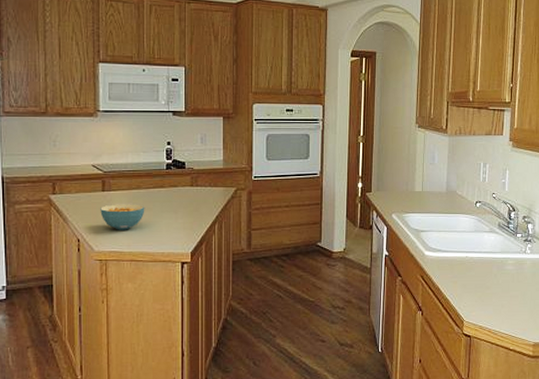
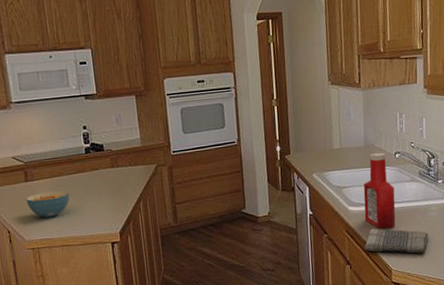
dish towel: none [437,276,503,307] -> present [364,228,429,254]
ketchup bottle: none [440,200,472,277] -> present [363,152,396,229]

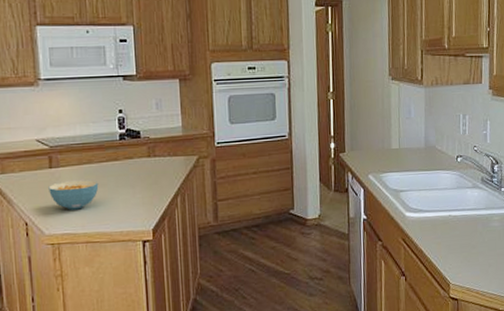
ketchup bottle: present [363,152,396,229] -> none [422,155,456,238]
dish towel: present [364,228,429,254] -> none [421,237,490,267]

